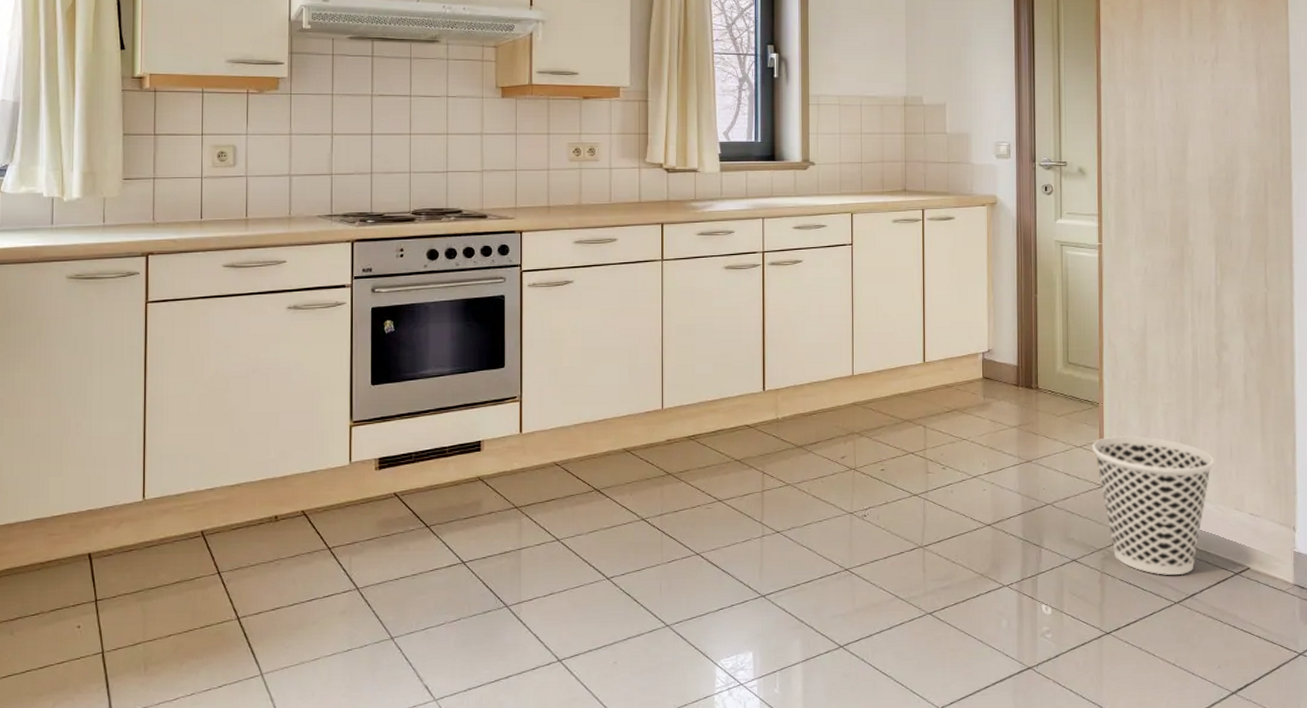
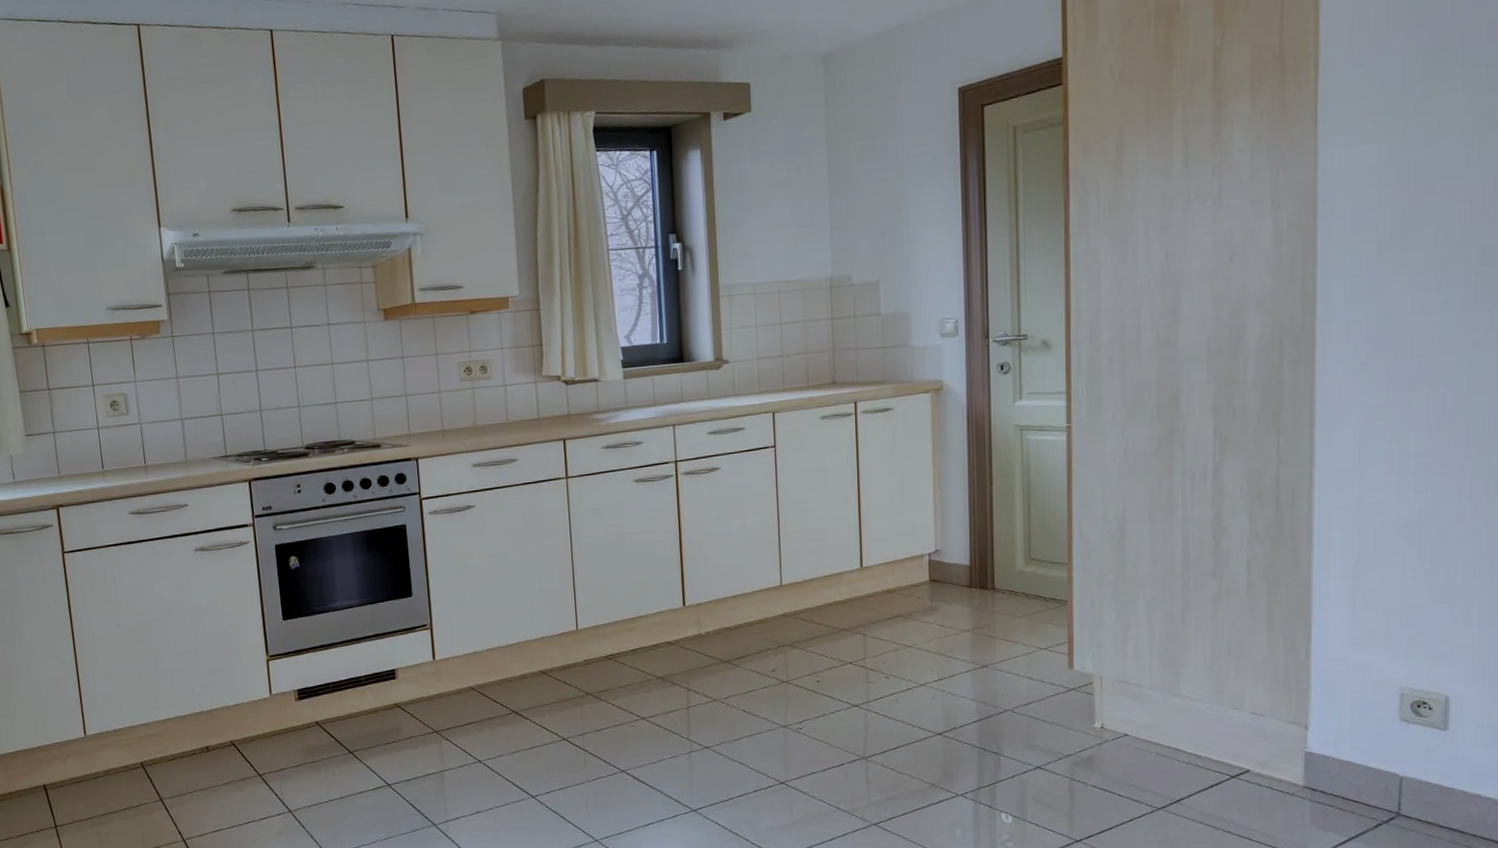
wastebasket: present [1092,436,1214,575] -> none [1059,634,1208,781]

